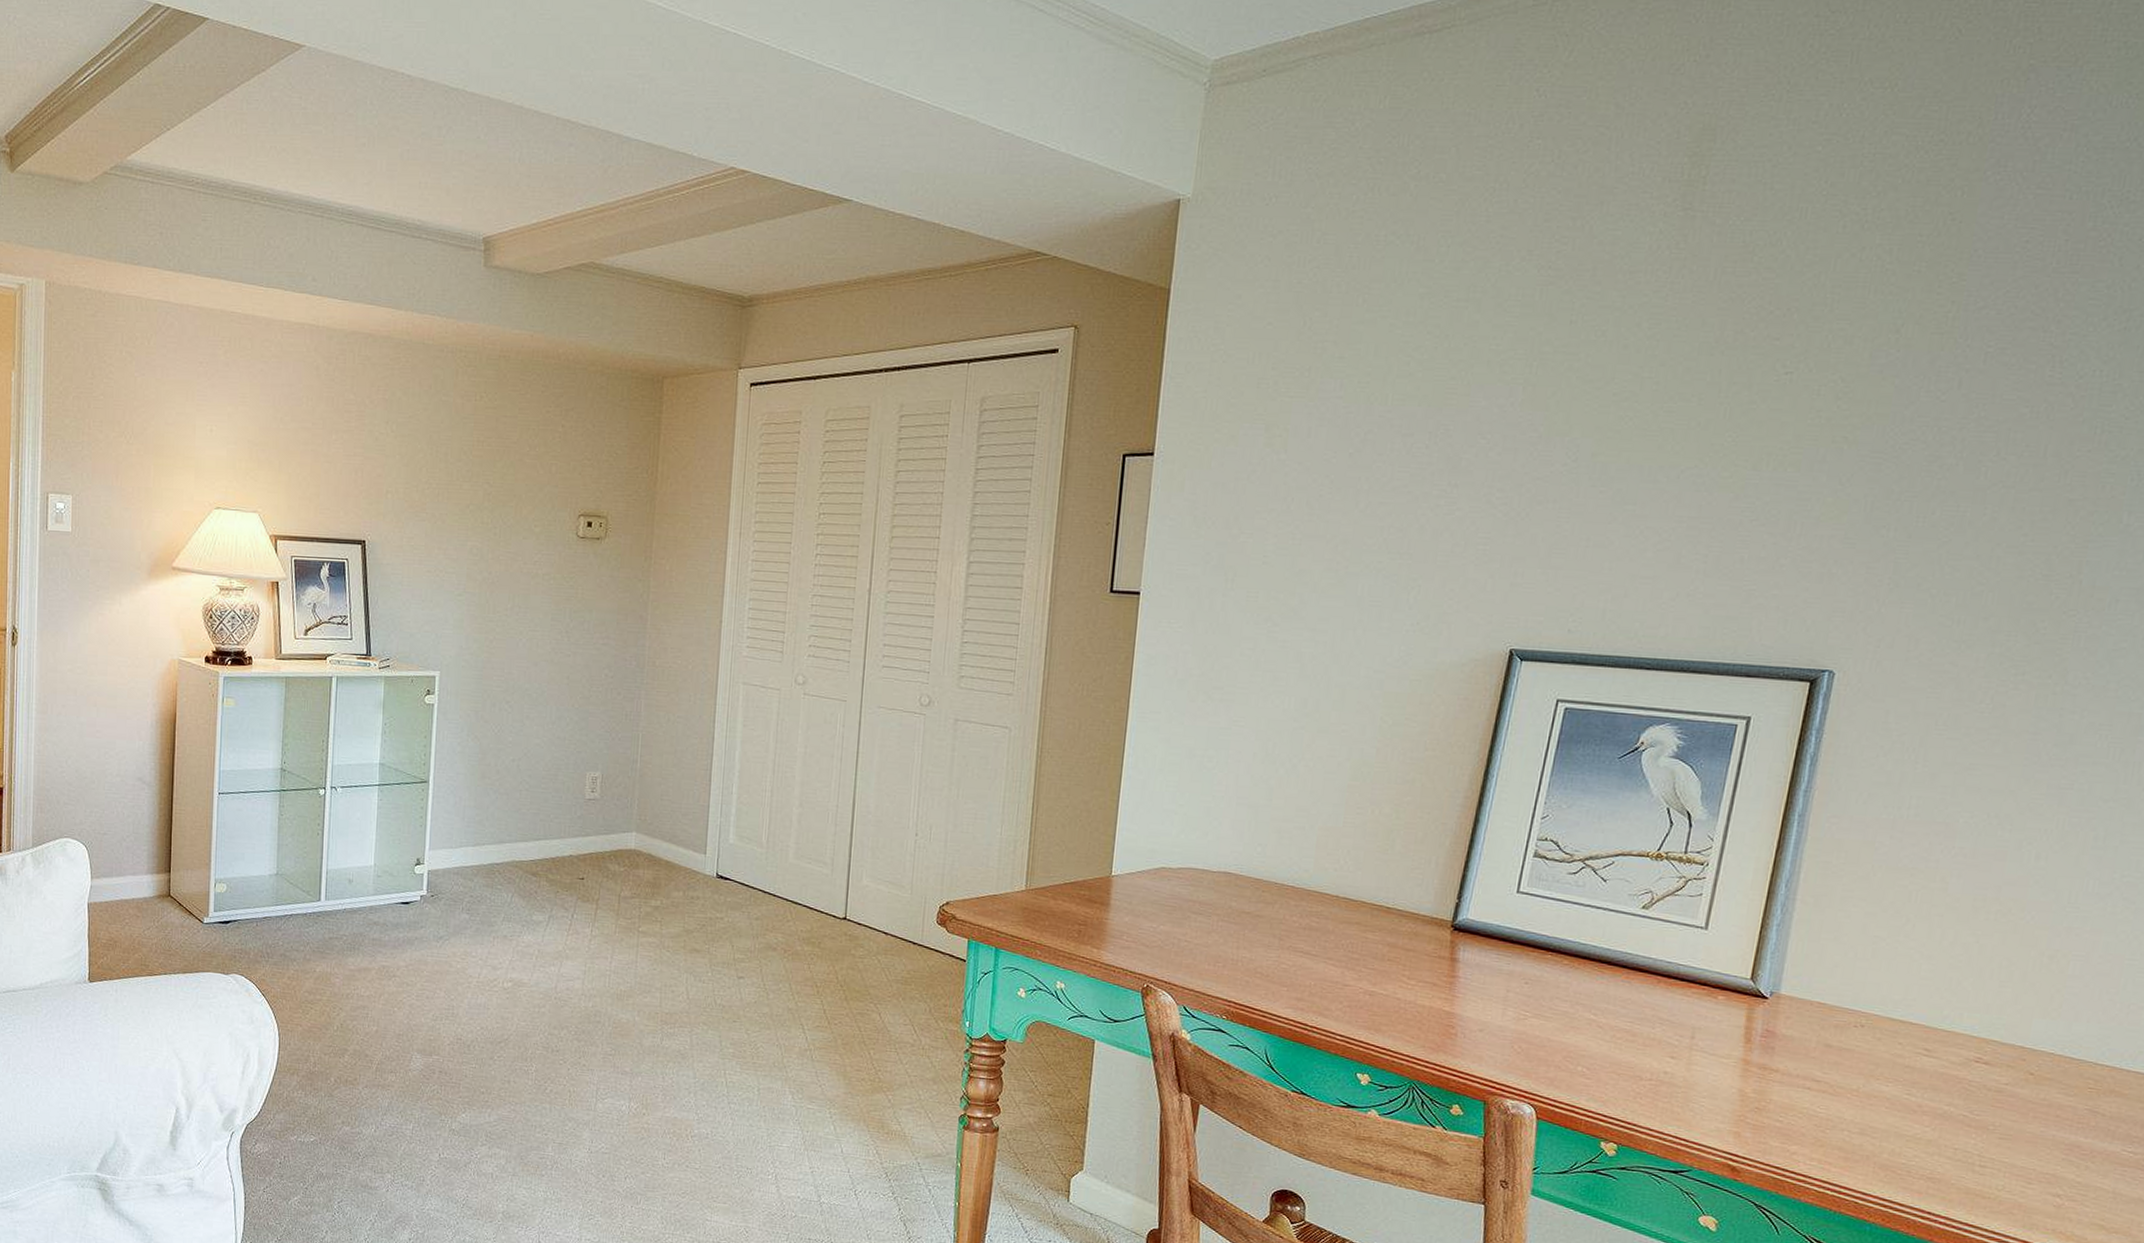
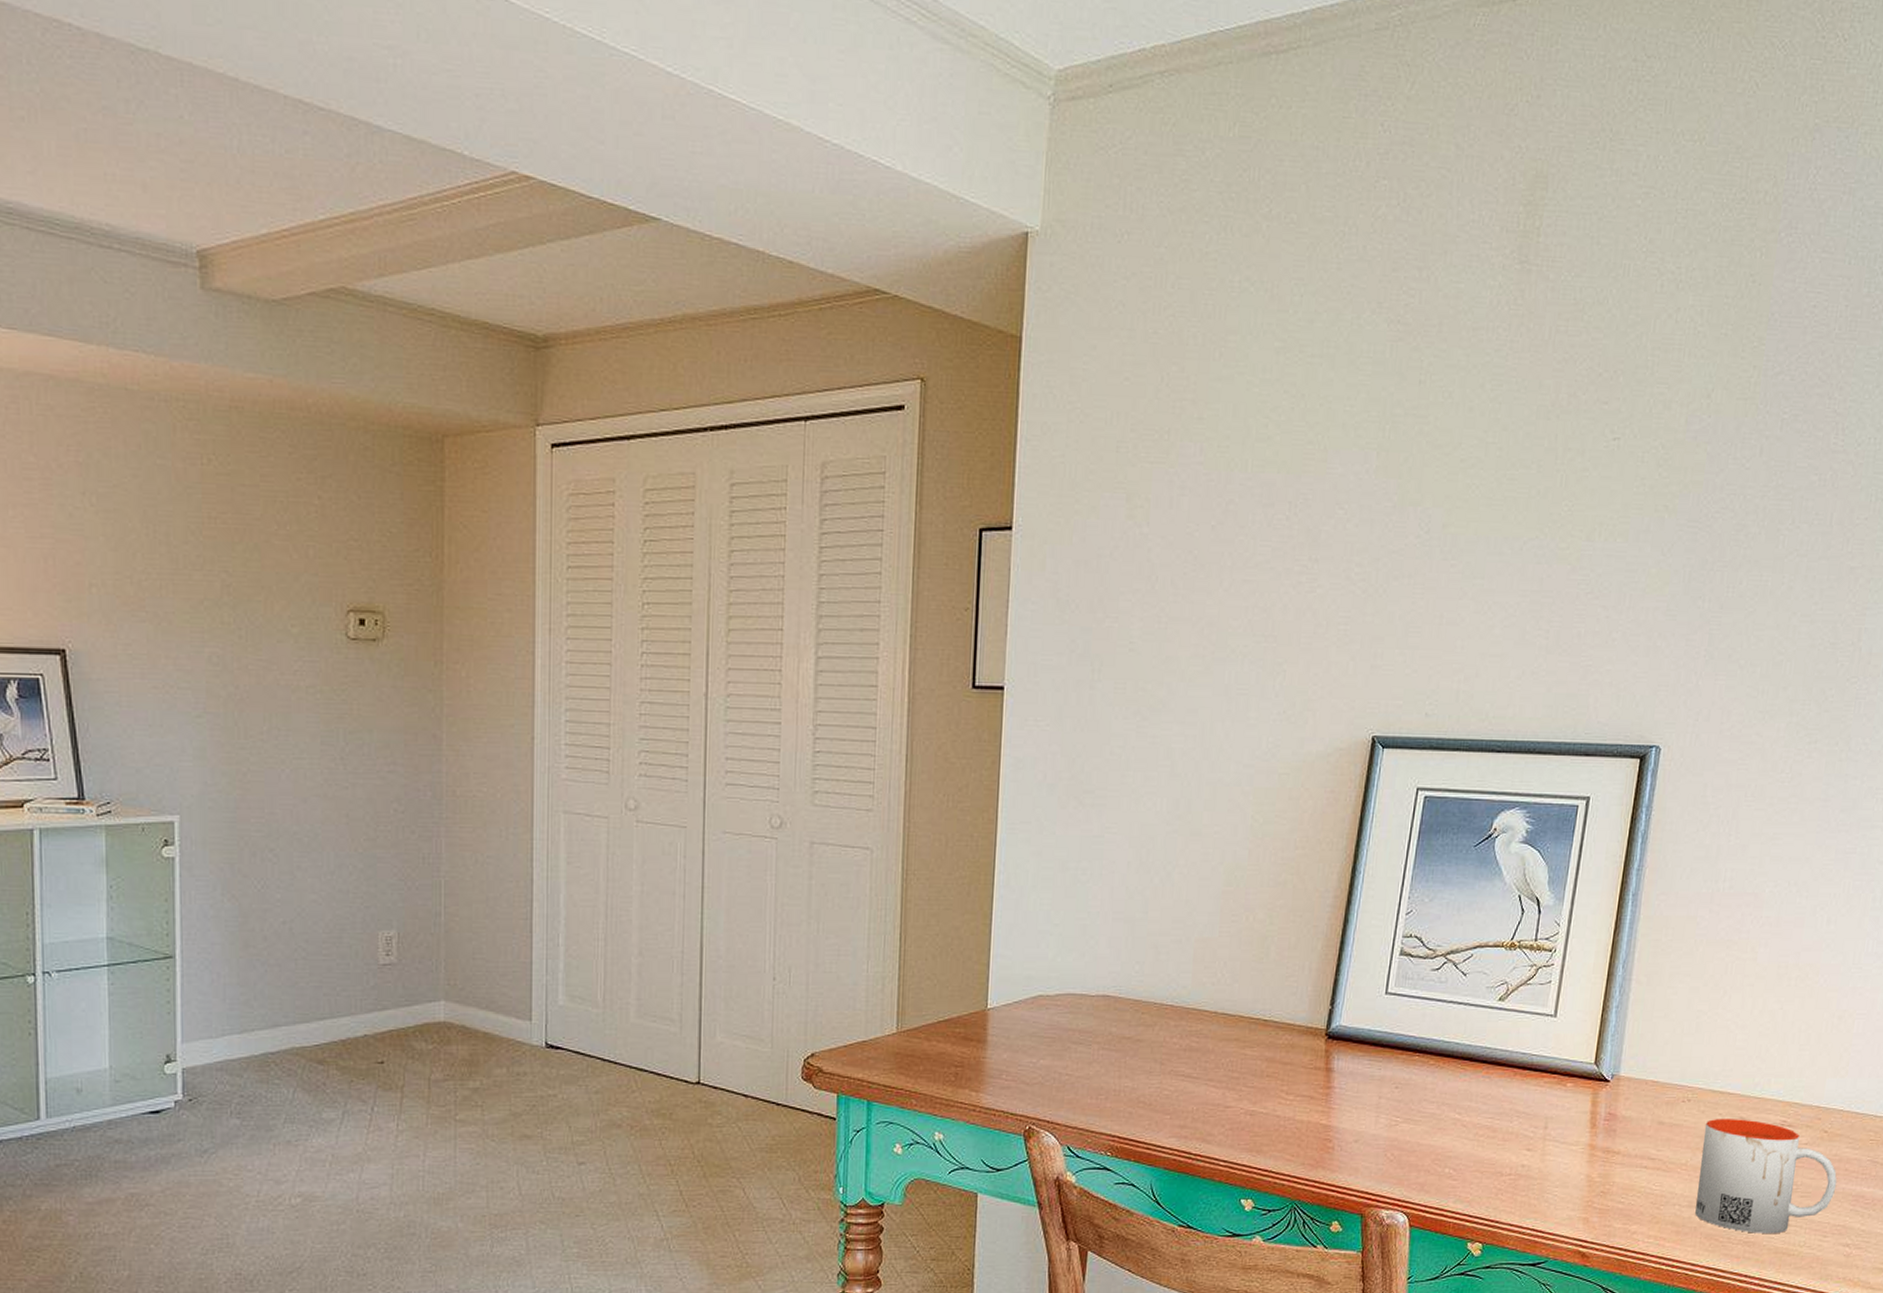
mug: none [1868,1047,2046,1174] -> present [1695,1119,1837,1235]

